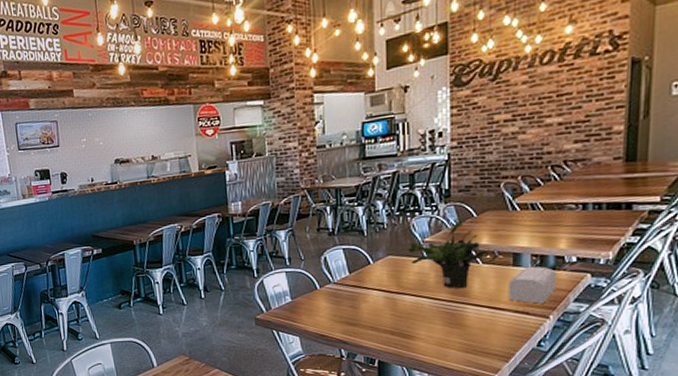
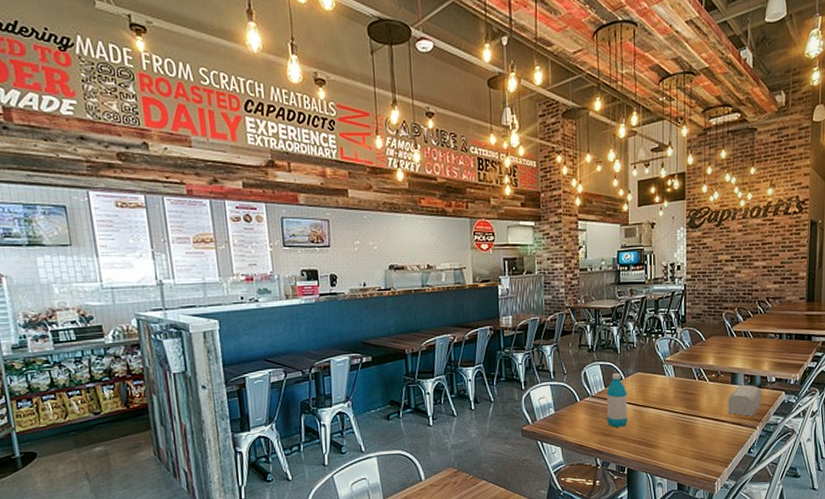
water bottle: none [351,257,377,317] -> present [606,373,627,428]
potted plant: present [408,220,488,288] -> none [653,343,713,403]

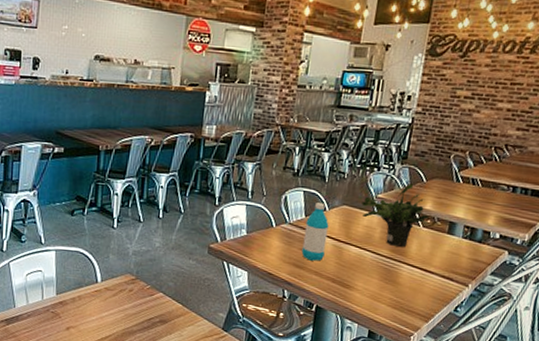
potted plant: none [653,343,713,403] -> present [361,182,430,247]
tissue box: present [728,384,761,416] -> none [438,236,481,272]

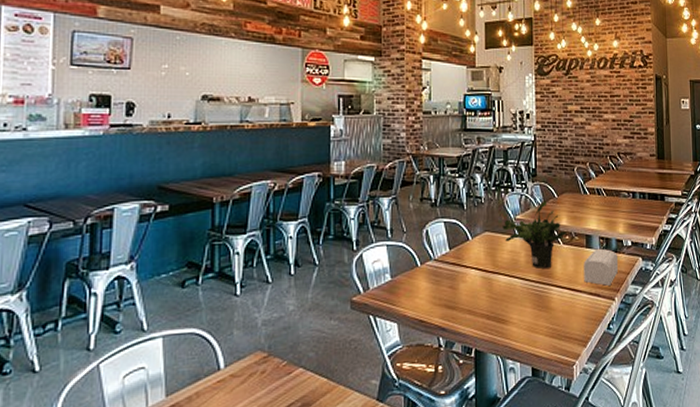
water bottle: present [301,203,329,261] -> none [451,232,475,299]
tissue box: none [438,236,481,272] -> present [583,248,618,286]

